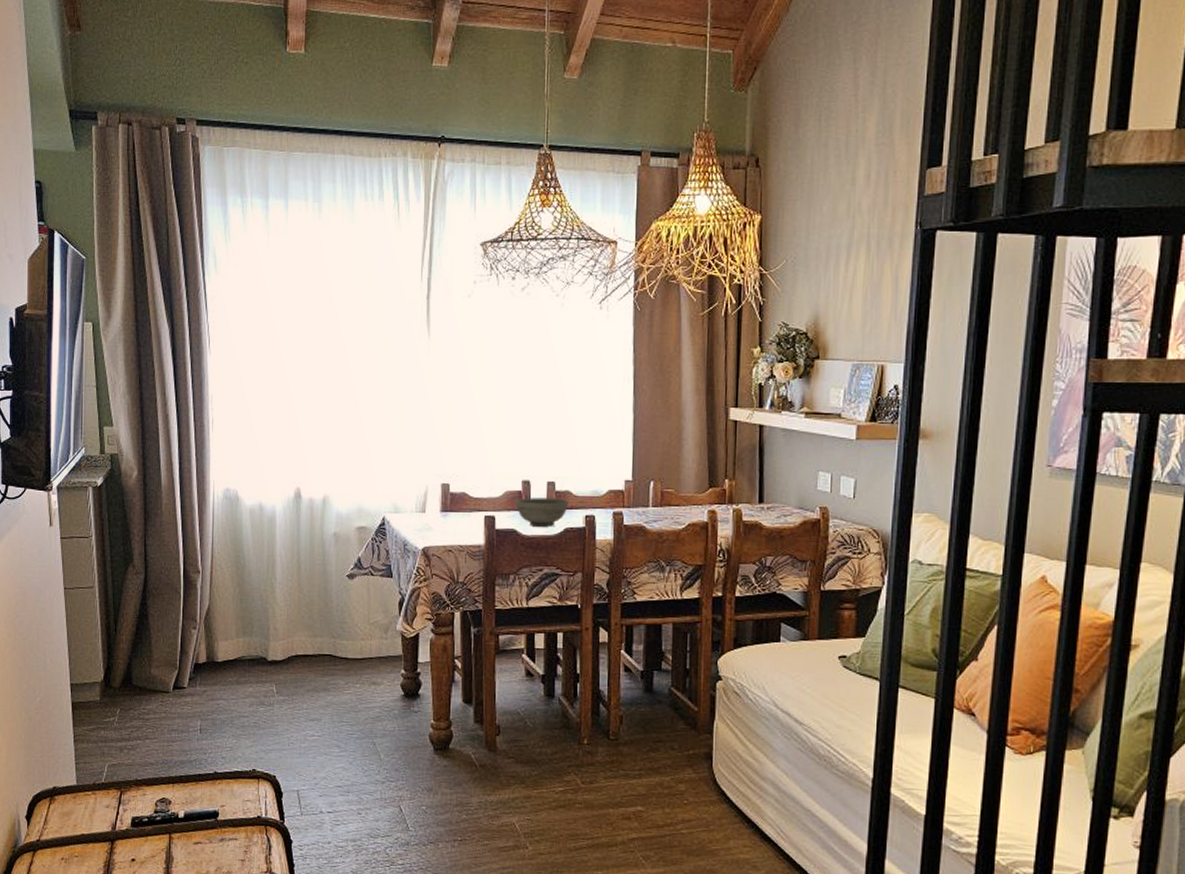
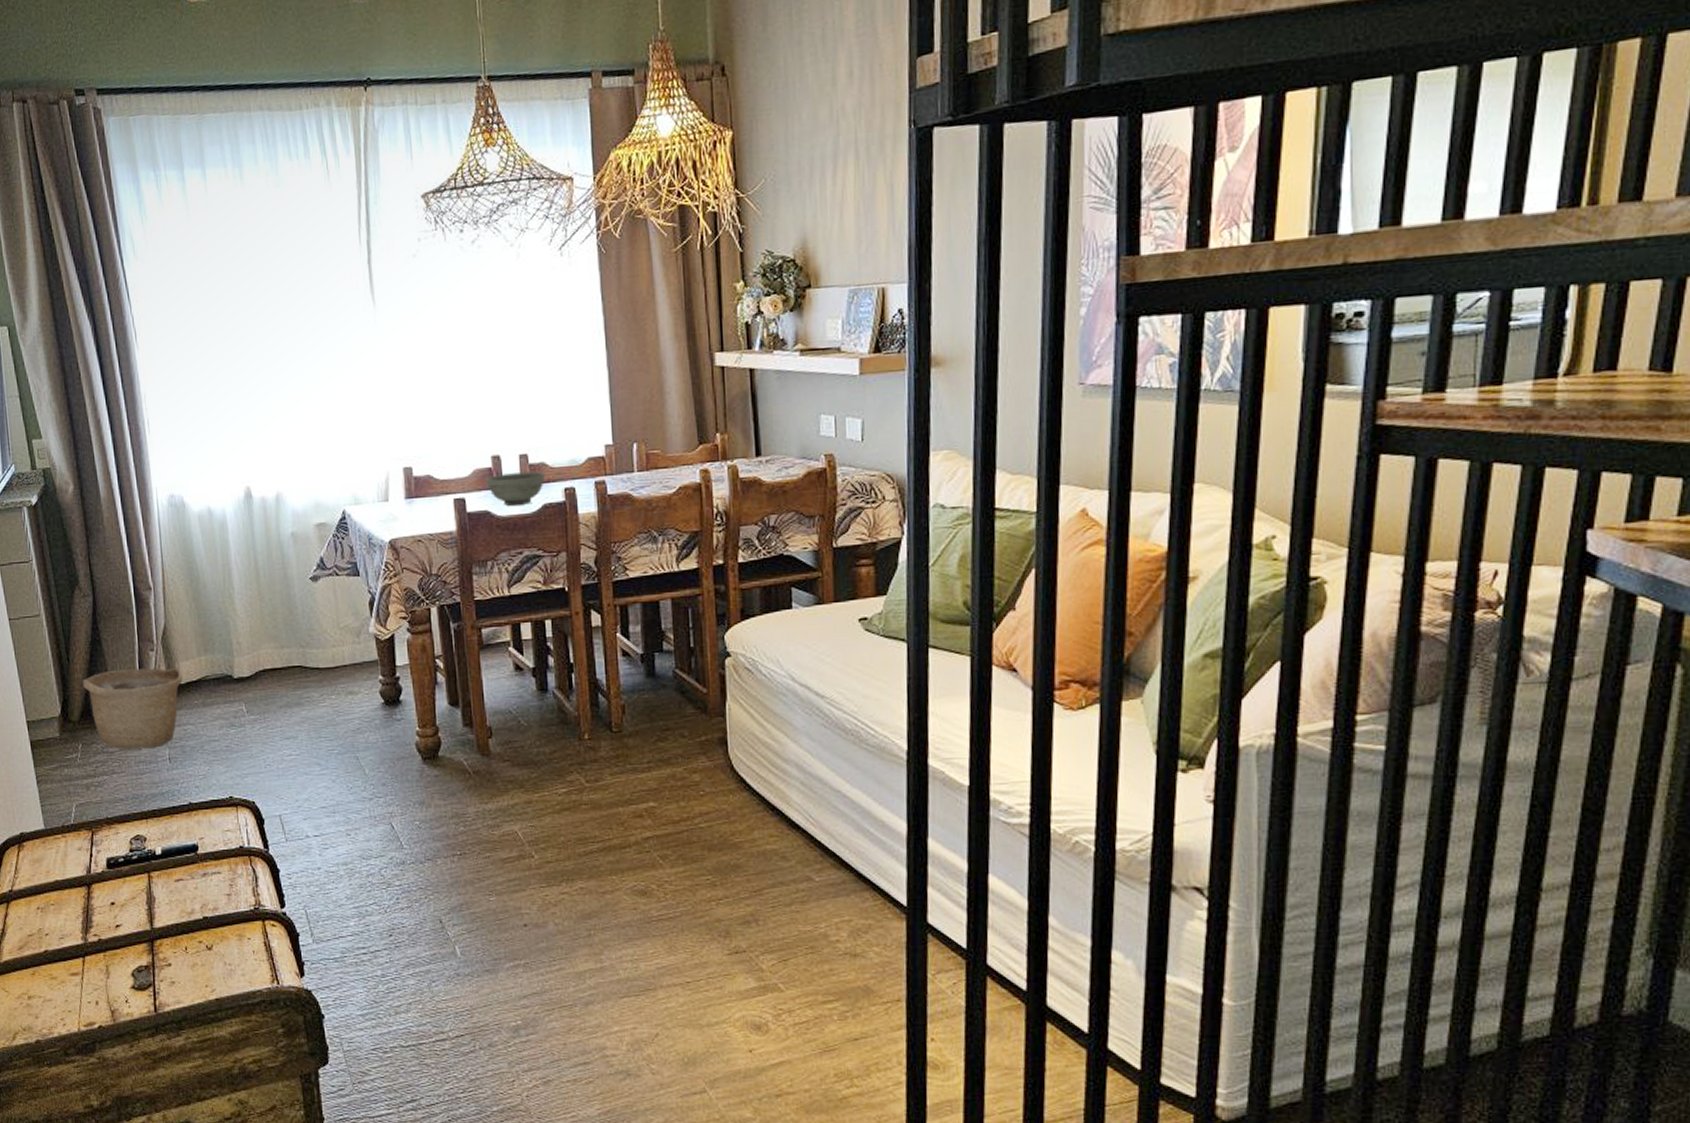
basket: none [127,643,221,718] -> present [82,667,183,749]

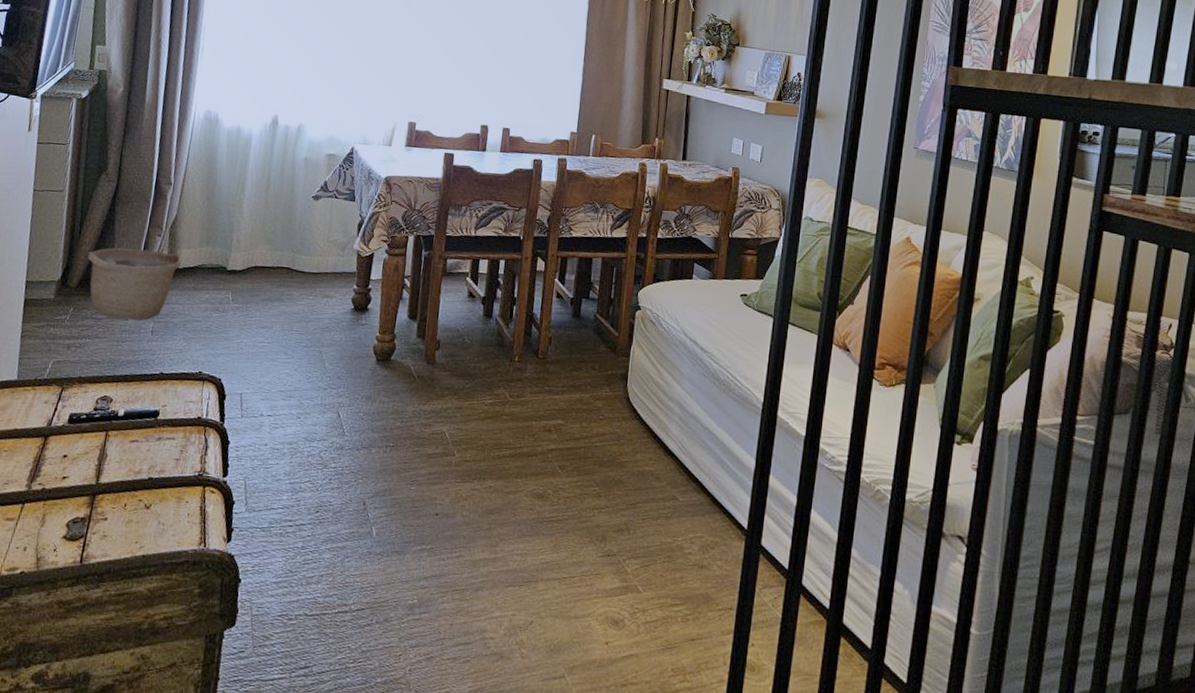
bowl: present [485,471,546,506] -> none [472,140,521,167]

